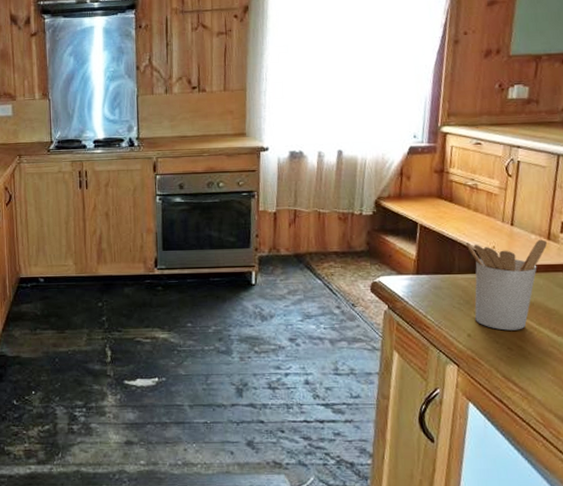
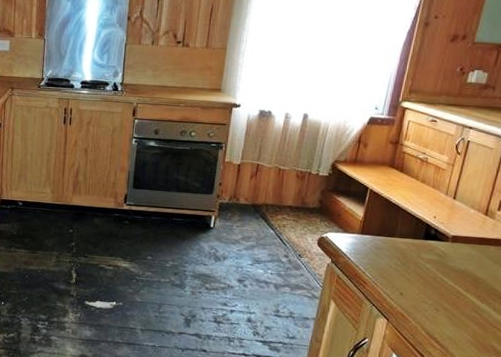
utensil holder: present [465,239,548,331] -> none [409,210,485,294]

